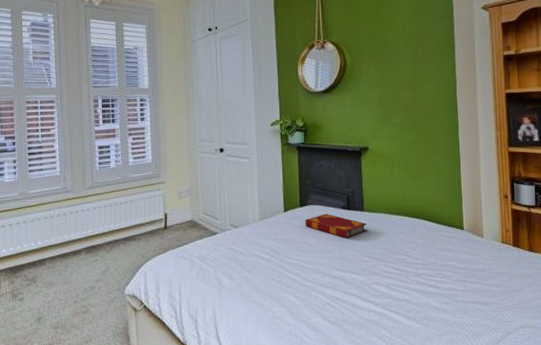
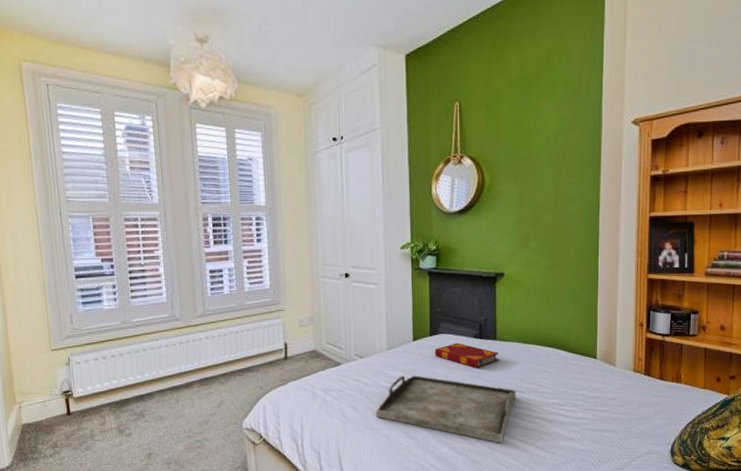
serving tray: none [250,245,386,314] -> present [376,375,517,444]

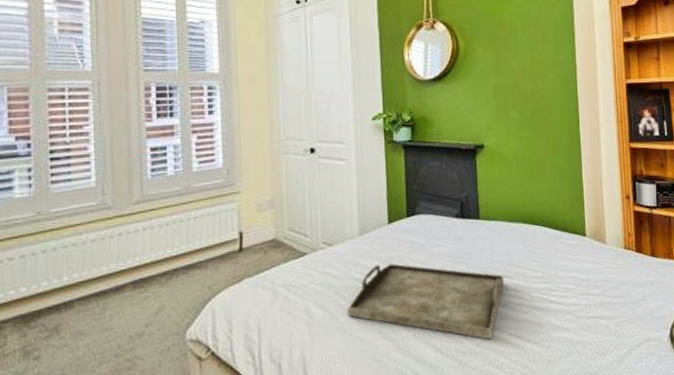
hardback book: present [435,342,499,369] -> none [413,223,483,253]

